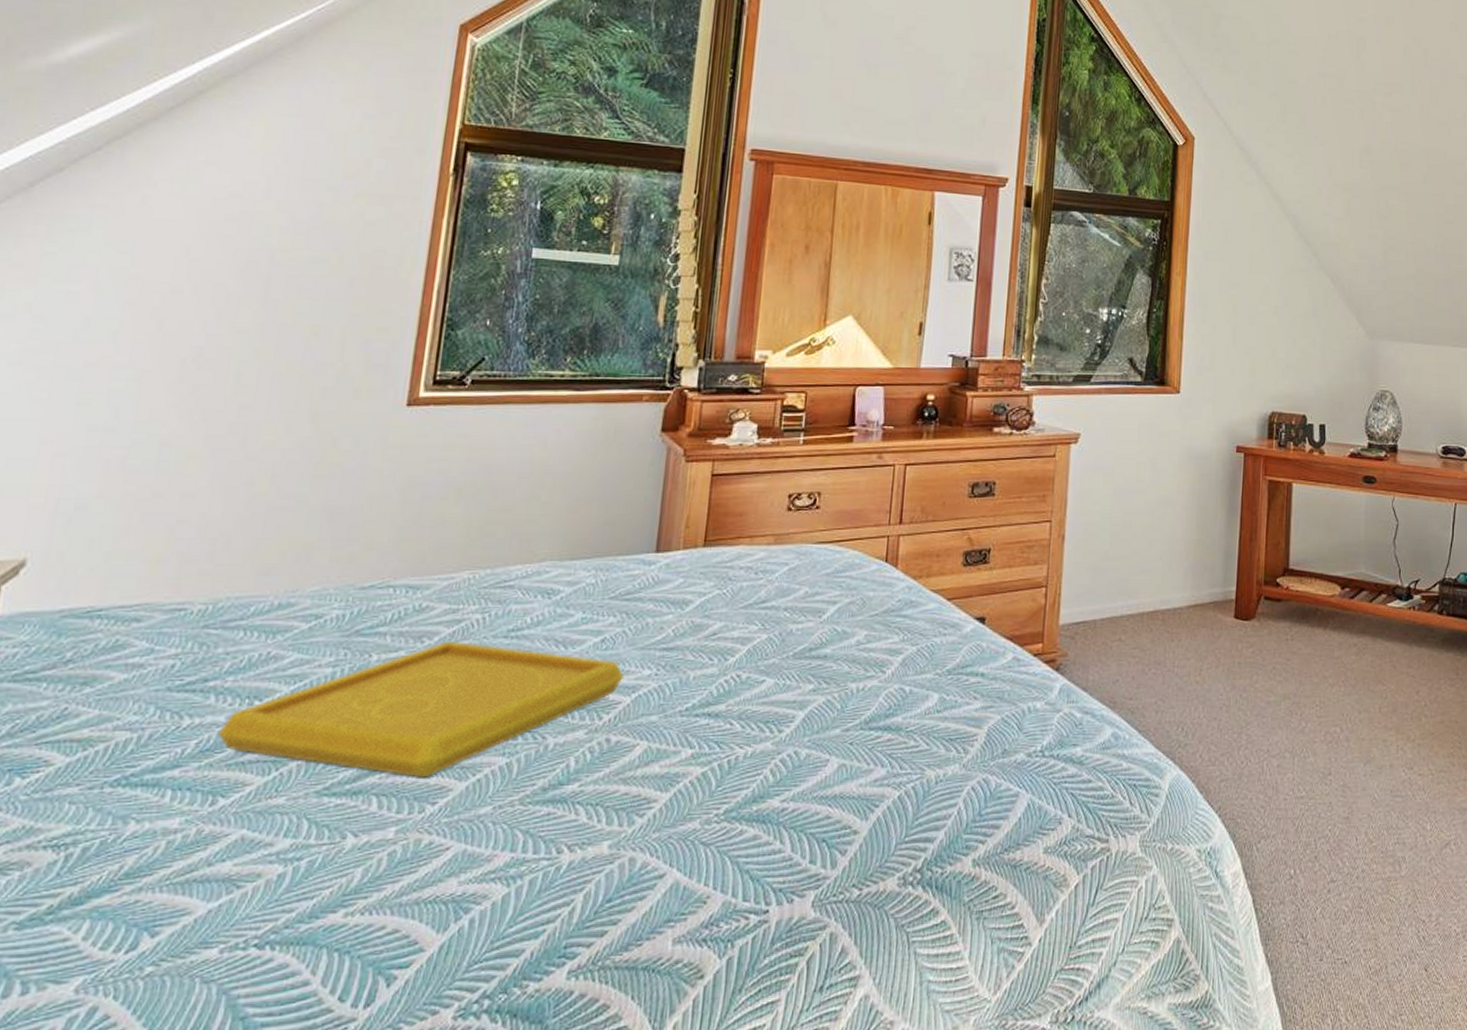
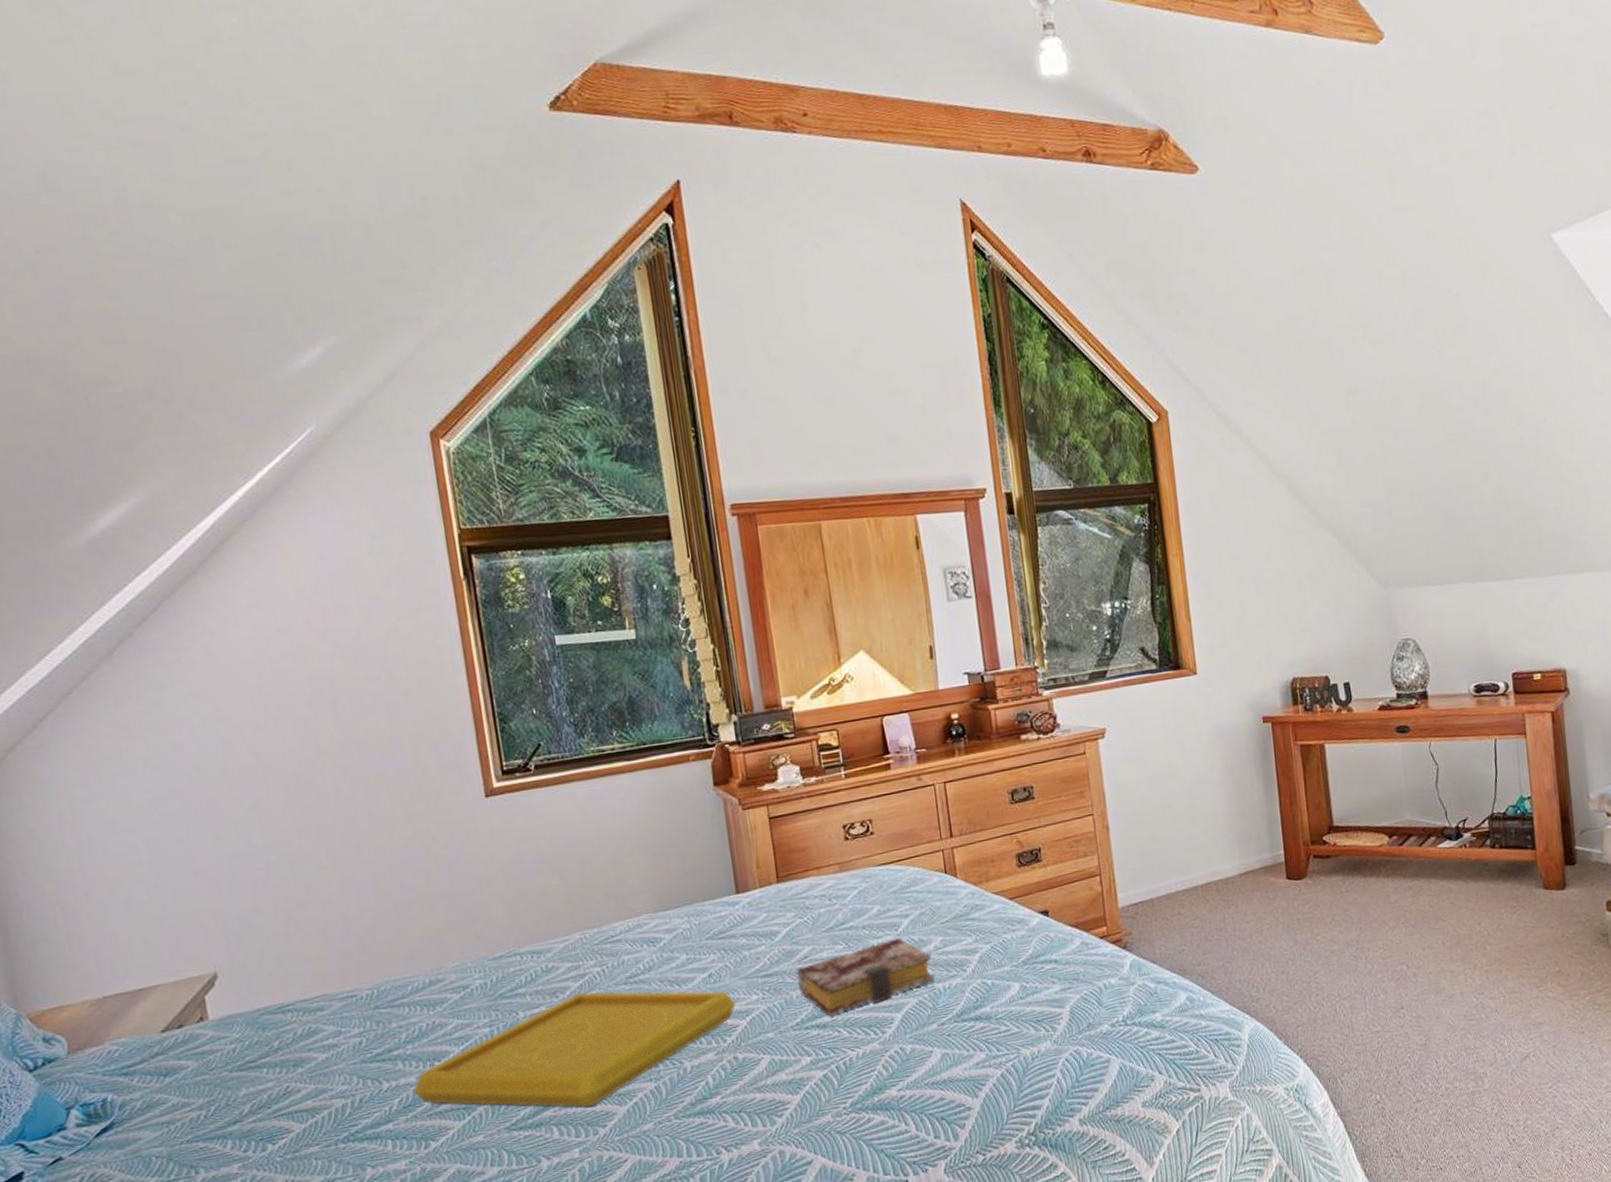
book: none [698,626,851,704] -> present [796,938,934,1016]

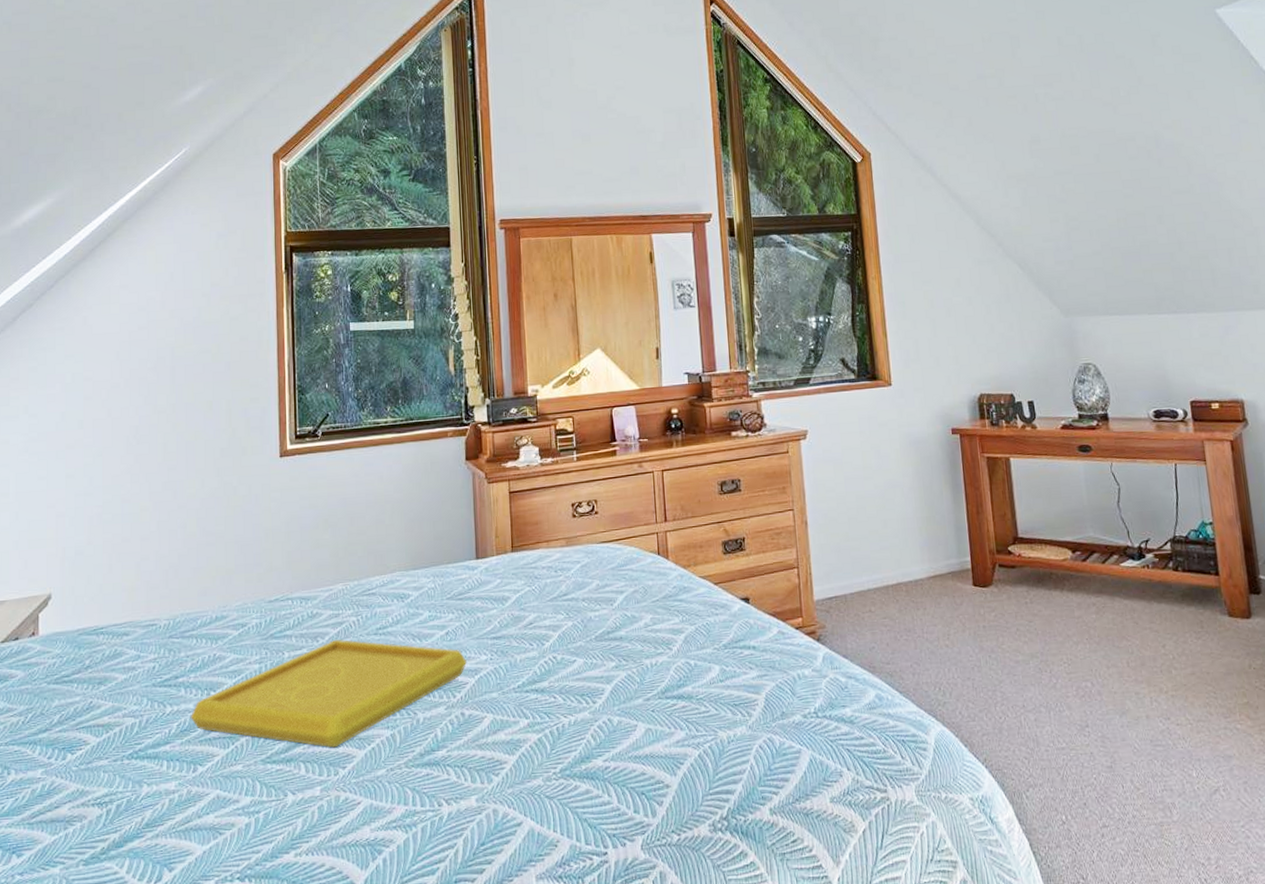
book: present [796,938,934,1016] -> none [521,612,643,681]

